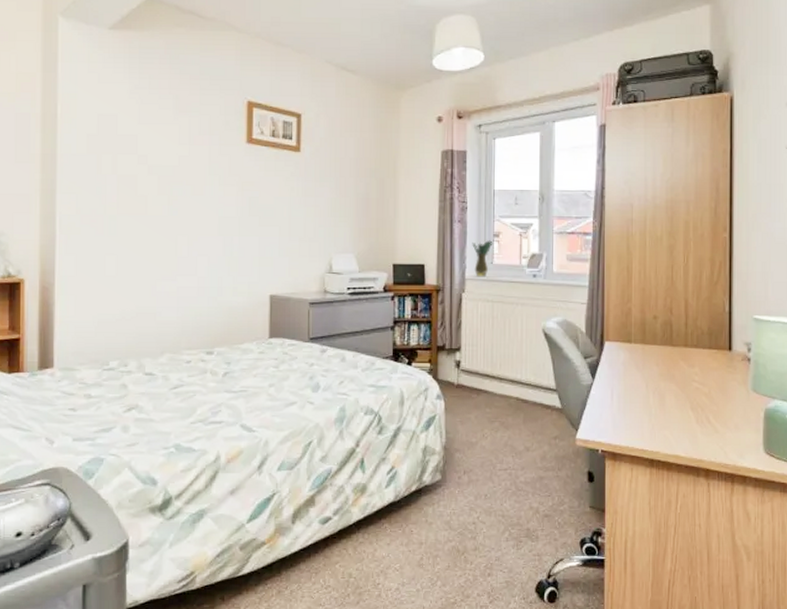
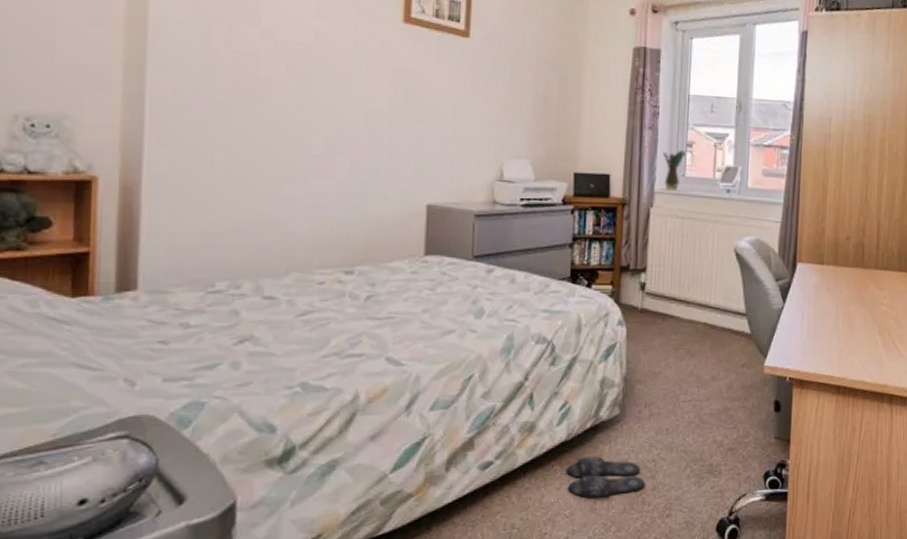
slippers: none [395,517,467,554] -> present [566,456,645,498]

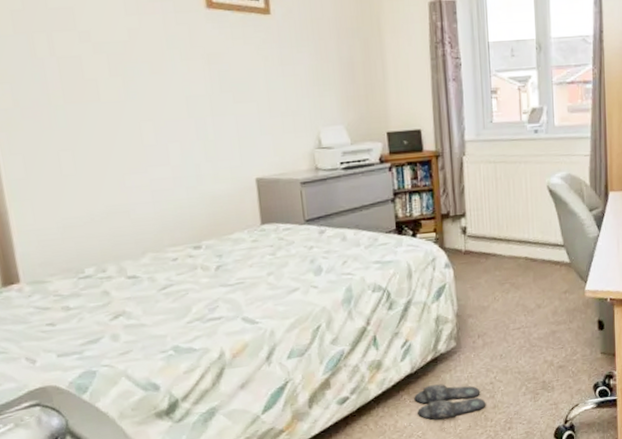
vase: present [663,150,686,191] -> none [469,97,491,138]

